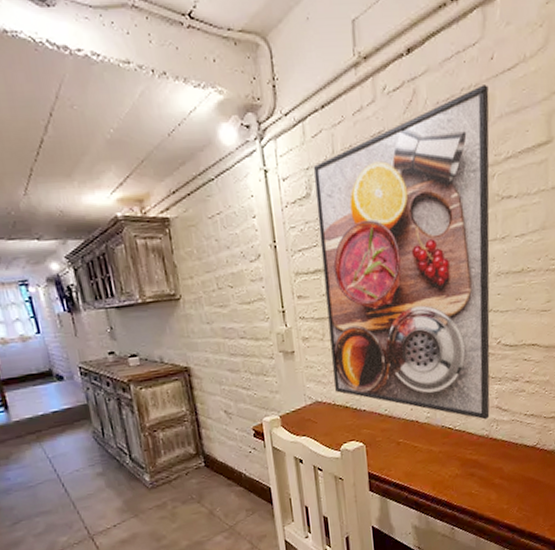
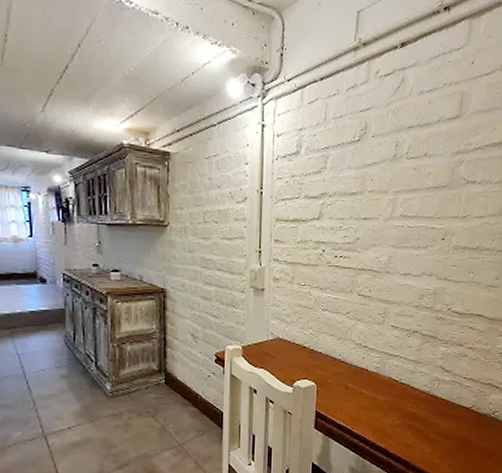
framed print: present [313,85,490,420] -> none [295,83,467,377]

